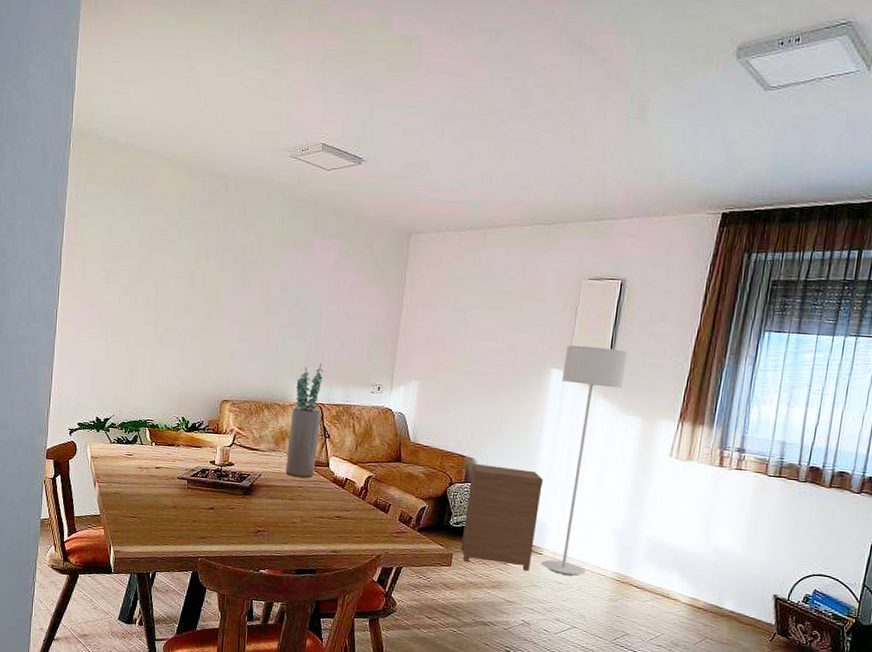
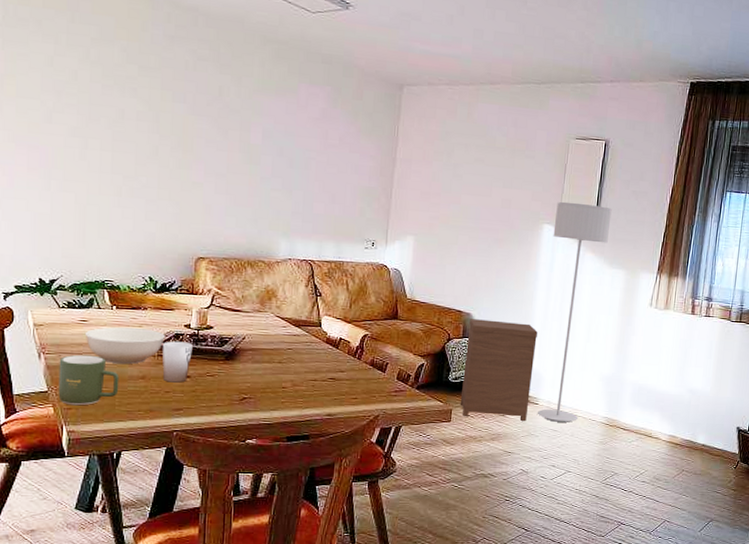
mug: none [108,484,156,529] -> present [58,354,119,406]
bowl: none [130,461,194,495] -> present [84,327,165,365]
cup: none [191,475,216,514] -> present [162,341,193,383]
vase: present [285,364,323,478] -> none [273,218,312,340]

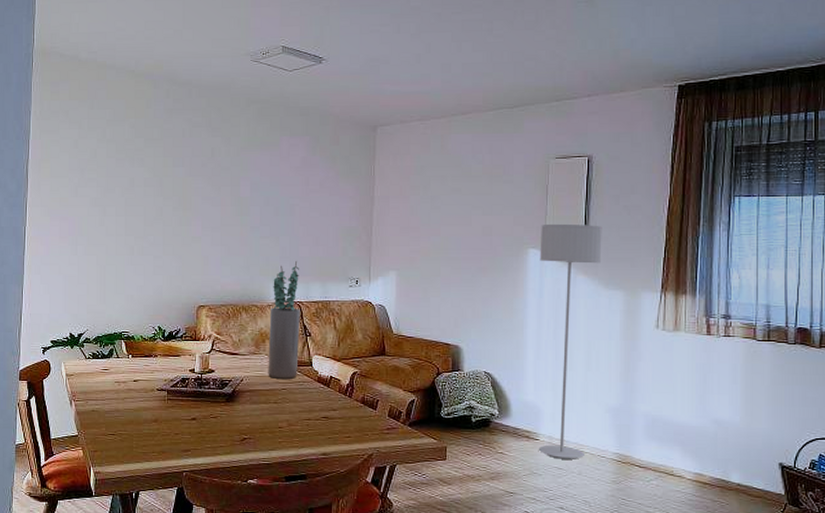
mug: present [58,354,119,406] -> none [86,401,136,448]
bowl: present [84,327,165,365] -> none [106,374,173,409]
cup: present [162,341,193,383] -> none [172,385,197,425]
vase: none [273,218,312,340] -> present [268,261,300,380]
nightstand: present [460,319,538,421] -> none [454,351,531,458]

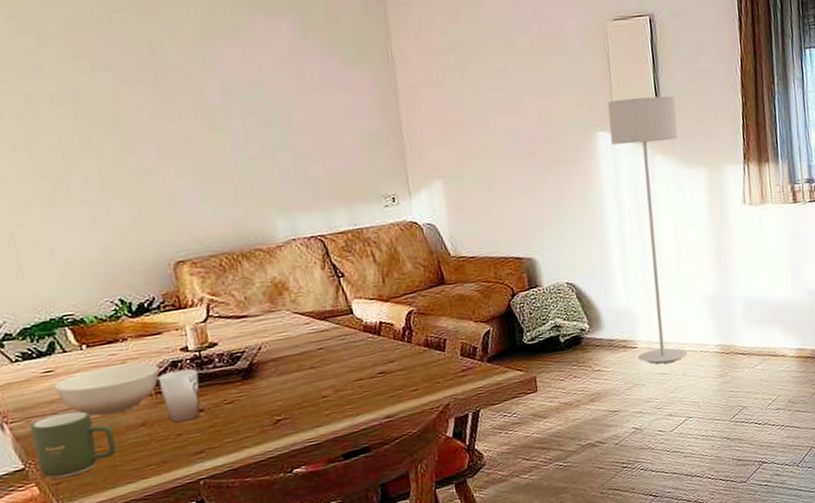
mug: none [86,401,136,448] -> present [29,410,117,479]
bowl: none [106,374,173,409] -> present [53,363,160,416]
cup: none [172,385,197,425] -> present [159,368,201,423]
vase: present [268,261,300,380] -> none [278,183,335,339]

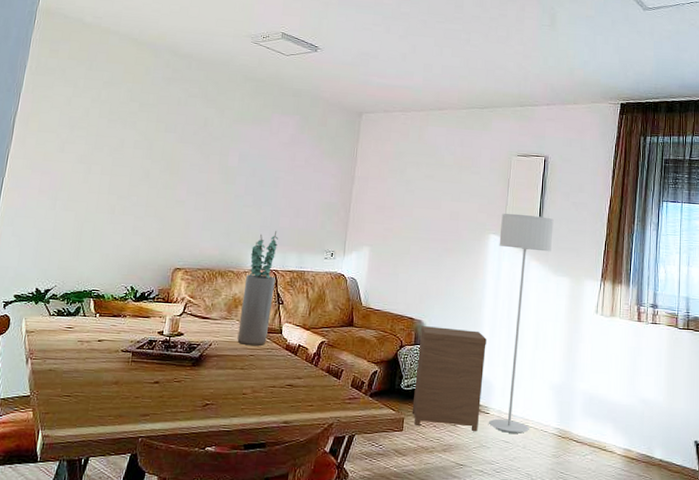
mug: present [29,410,117,479] -> none [39,360,95,410]
bowl: present [53,363,160,416] -> none [69,333,140,370]
cup: present [159,368,201,423] -> none [134,347,164,388]
vase: none [278,183,335,339] -> present [237,231,278,346]
nightstand: none [533,255,627,381] -> present [412,326,487,431]

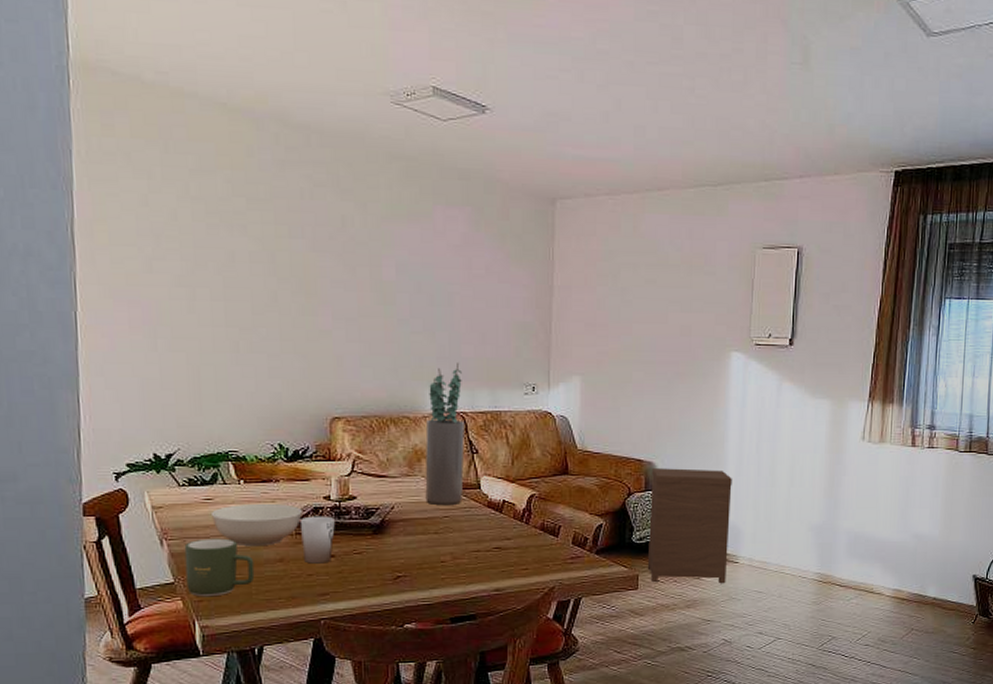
mug: none [39,360,95,410] -> present [184,538,255,597]
bowl: none [69,333,140,370] -> present [210,504,302,547]
cup: none [134,347,164,388] -> present [301,516,335,564]
floor lamp: present [489,213,554,434] -> none [738,323,811,582]

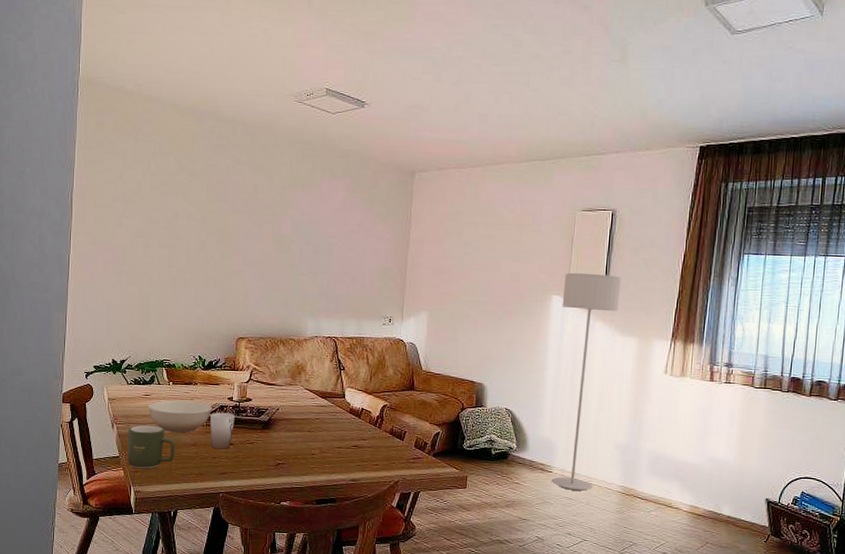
vase: present [425,363,465,506] -> none [303,299,336,410]
nightstand: present [647,468,732,583] -> none [475,389,549,488]
floor lamp: none [738,323,811,582] -> present [552,272,621,491]

